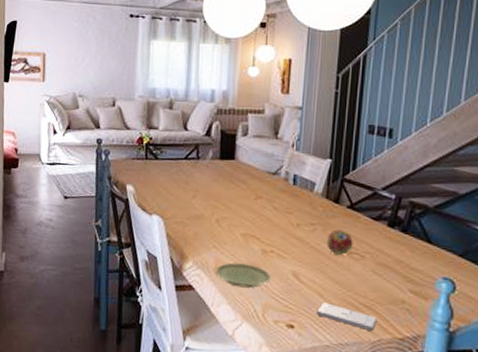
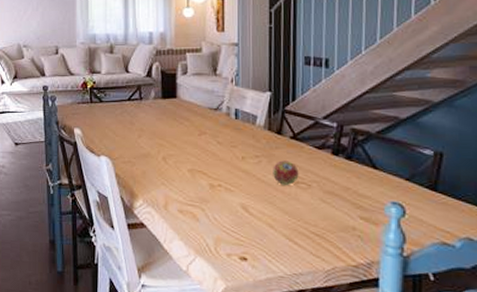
plate: present [215,262,271,289] -> none [165,198,220,223]
smartphone: present [317,302,377,331] -> none [268,233,329,259]

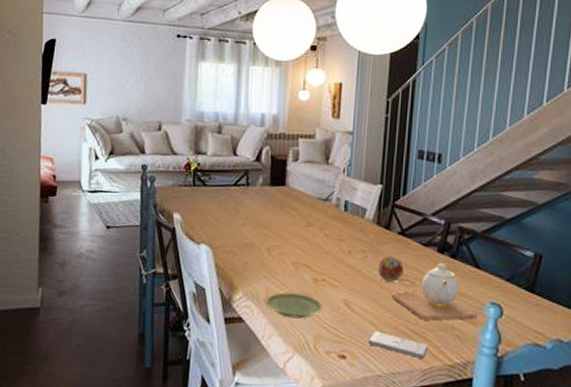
plate: none [165,198,220,223] -> present [266,292,323,319]
smartphone: none [268,233,329,259] -> present [368,331,428,358]
teapot: none [289,165,379,222] -> present [392,263,477,321]

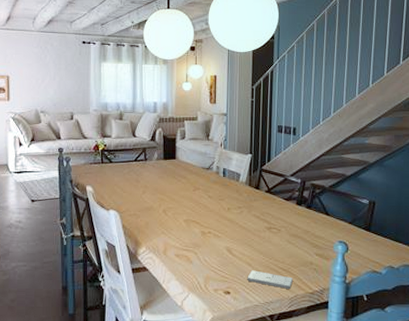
plate: present [266,292,323,319] -> none [165,245,210,265]
fruit: present [378,256,404,282] -> none [252,210,271,230]
teapot: present [392,263,477,321] -> none [264,213,329,259]

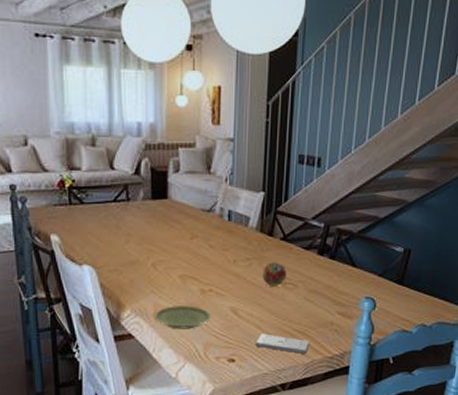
plate: none [165,245,210,265] -> present [155,306,211,330]
fruit: none [252,210,271,230] -> present [262,262,287,286]

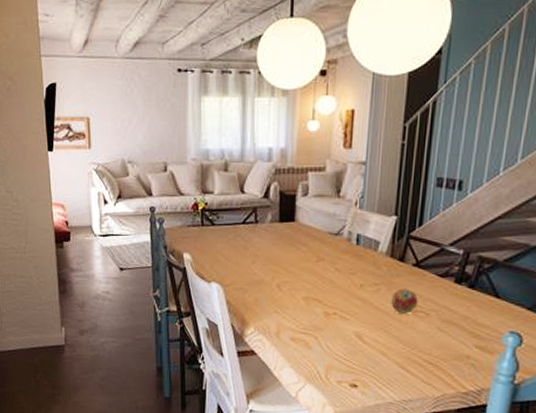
plate: present [155,306,211,330] -> none [277,326,334,351]
smartphone: present [255,334,309,354] -> none [380,361,441,386]

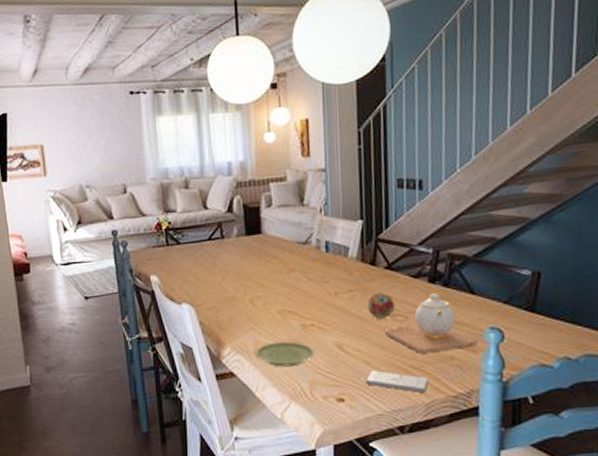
plate: none [277,326,334,351] -> present [256,342,315,367]
smartphone: none [380,361,441,386] -> present [366,370,428,392]
teapot: none [405,294,495,351] -> present [386,293,477,353]

